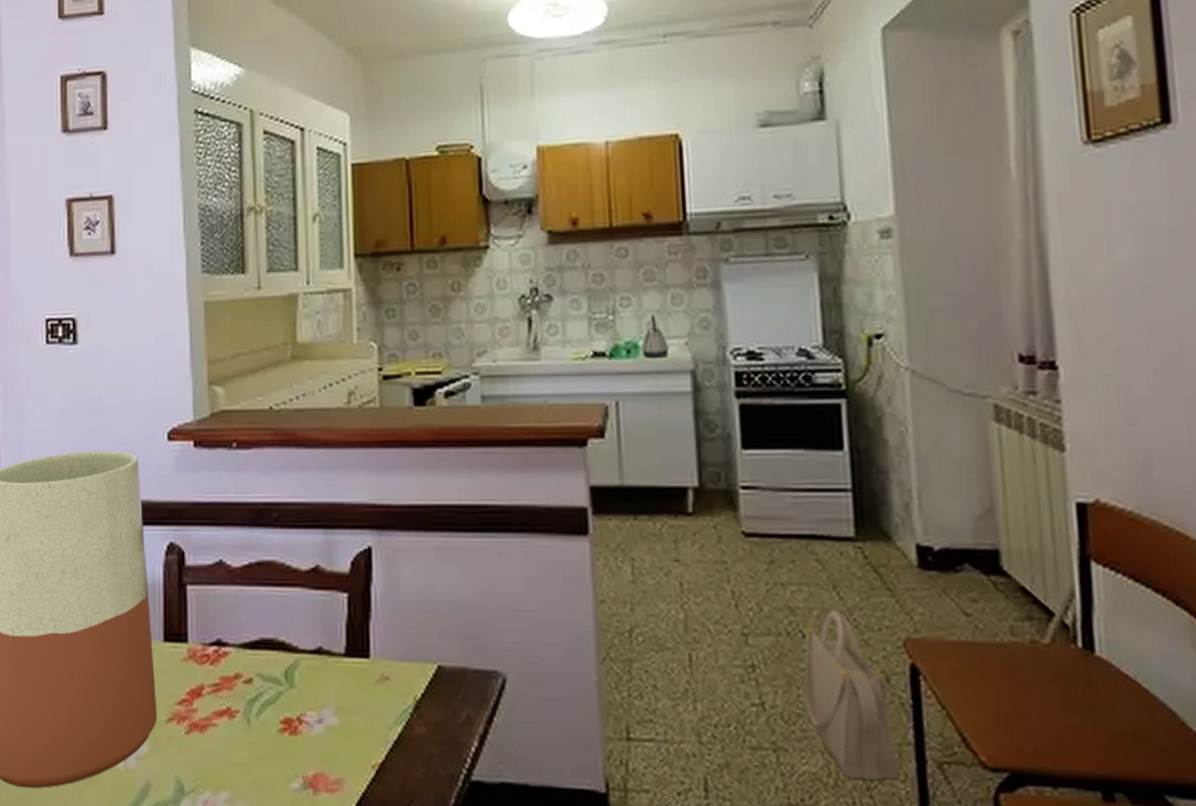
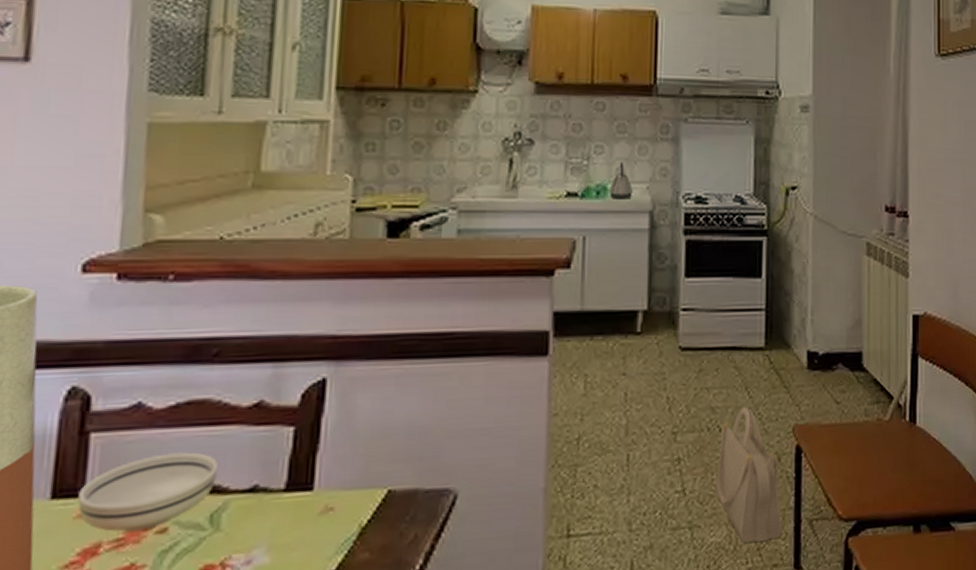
bowl: none [183,609,288,679] -> present [78,452,219,532]

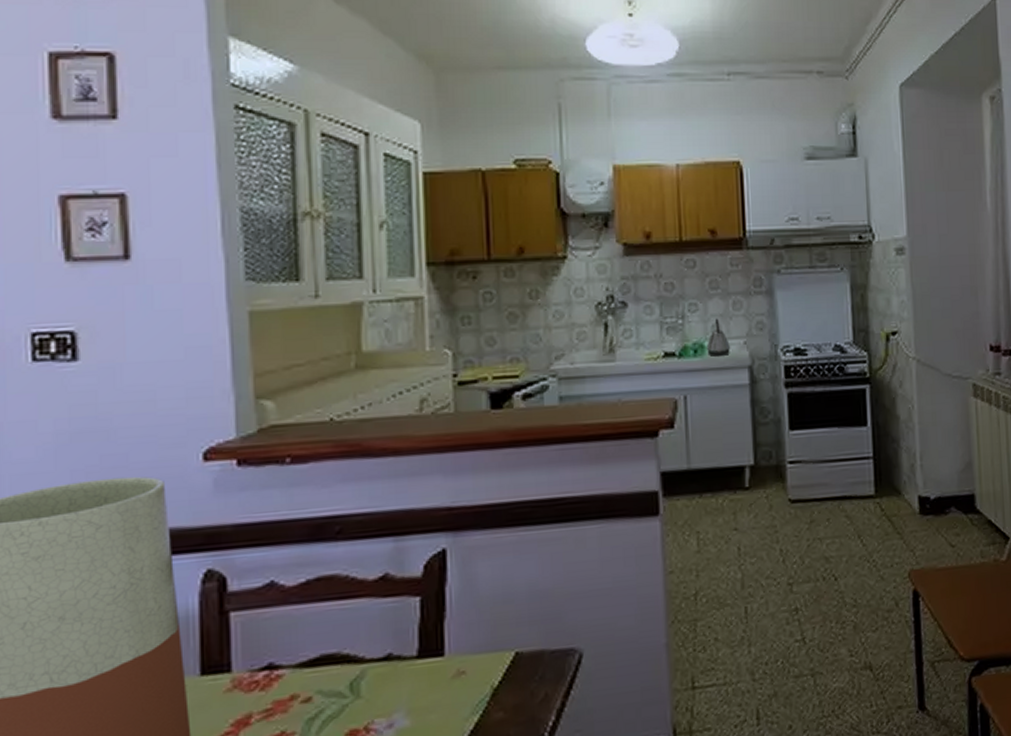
bowl: present [78,452,219,532] -> none [226,625,353,703]
handbag: present [715,407,782,543] -> none [834,555,905,687]

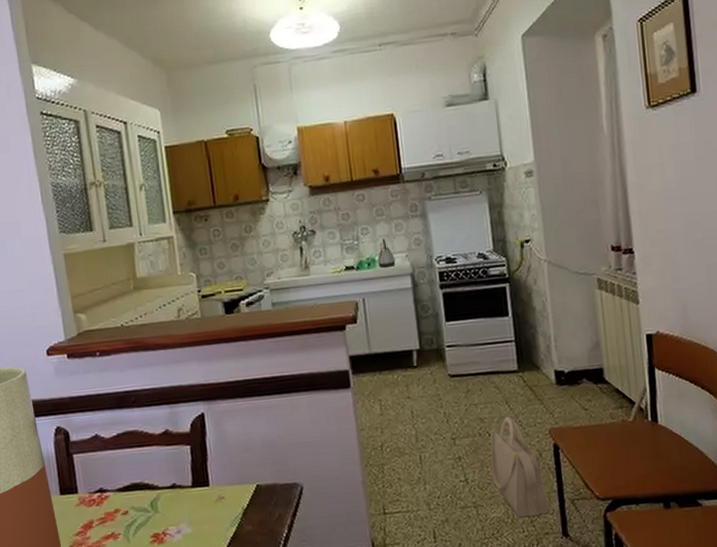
handbag: none [834,555,905,687] -> present [490,417,550,517]

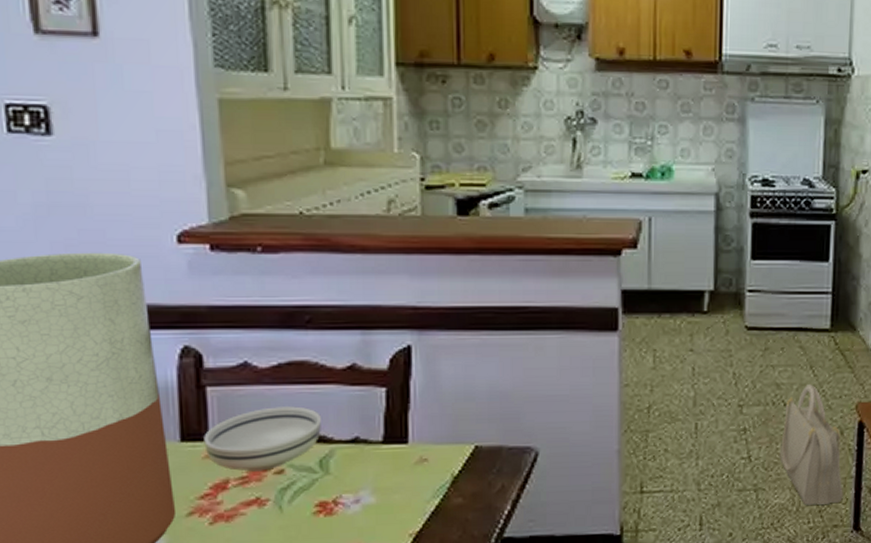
bowl: none [74,464,150,514] -> present [203,406,322,472]
kettle: present [377,238,396,268] -> none [673,142,699,181]

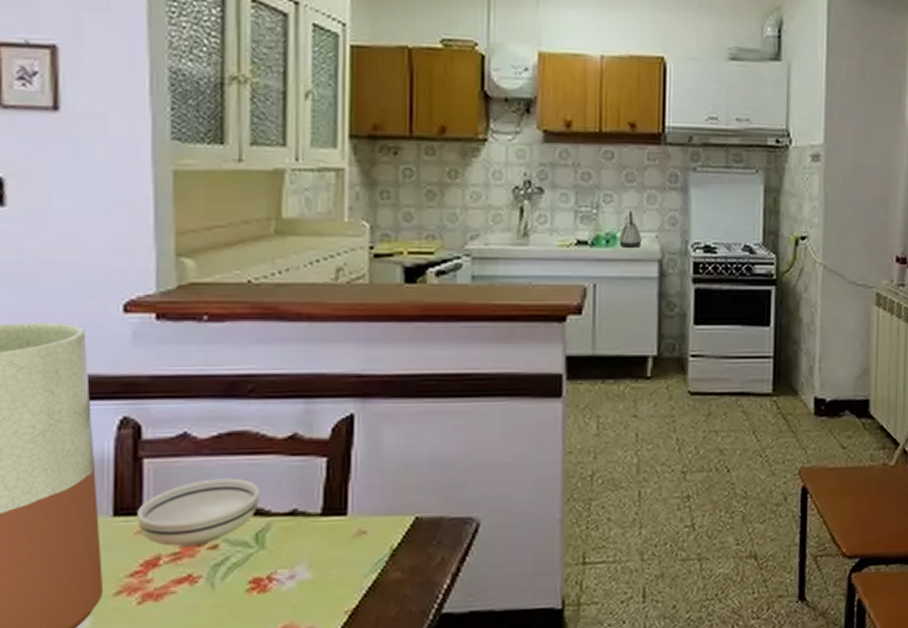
kettle: none [673,142,699,181] -> present [618,210,643,248]
handbag: present [779,385,843,506] -> none [723,450,788,575]

